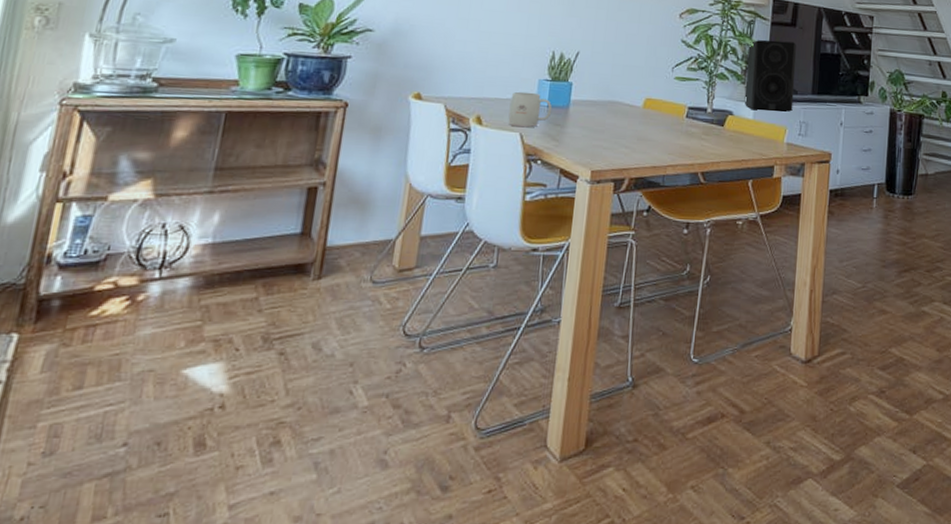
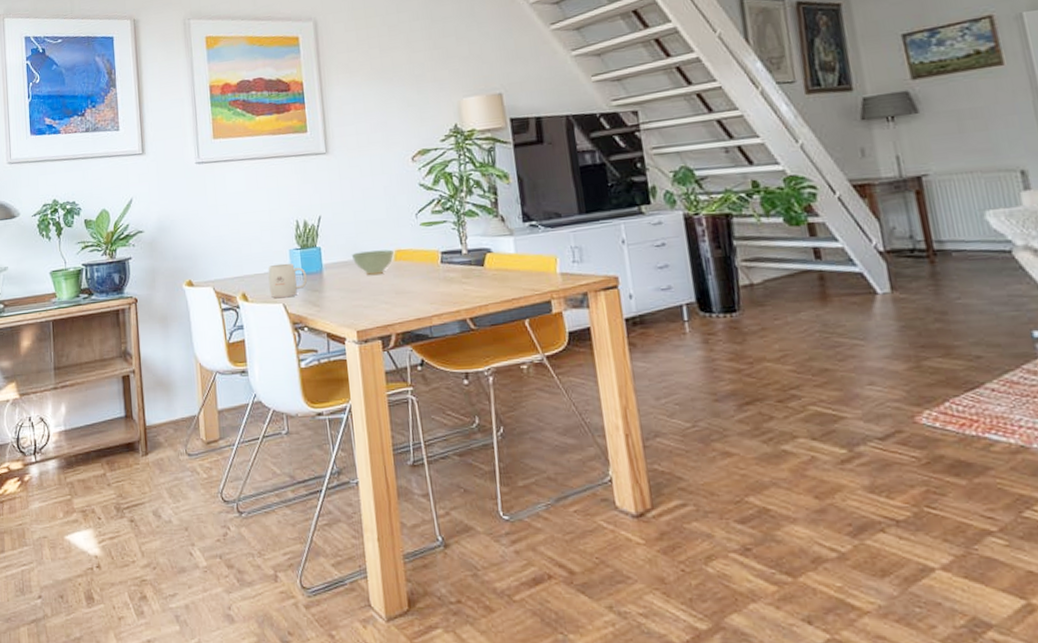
bowl: none [601,94,645,120] -> present [351,249,395,276]
speaker: present [745,39,796,112] -> none [493,161,560,244]

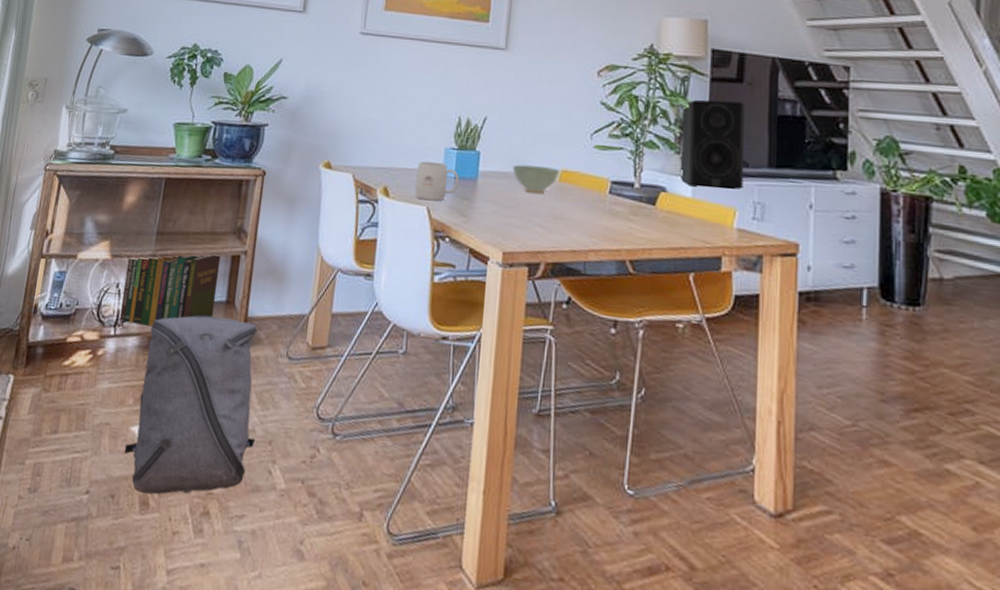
books: none [34,376,117,450] -> present [119,252,221,327]
backpack: none [63,430,174,591] -> present [124,314,257,495]
speaker: none [493,161,560,244] -> present [681,99,745,190]

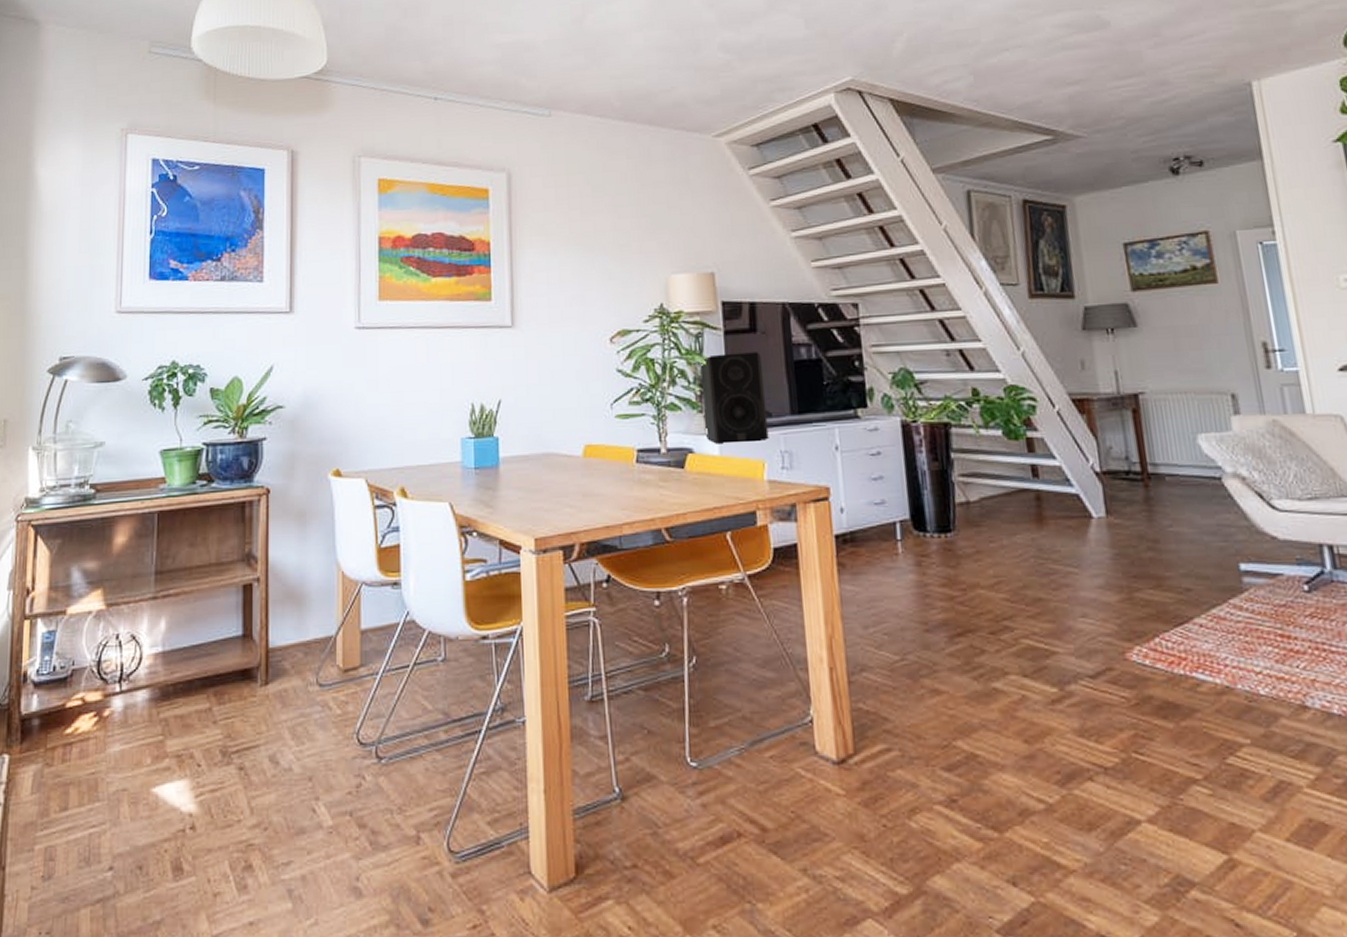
books: present [119,252,221,327] -> none [123,585,231,676]
backpack: present [124,314,257,495] -> none [147,653,294,859]
mug: present [414,161,460,201] -> none [433,454,481,496]
bowl: present [512,164,561,195] -> none [533,444,584,474]

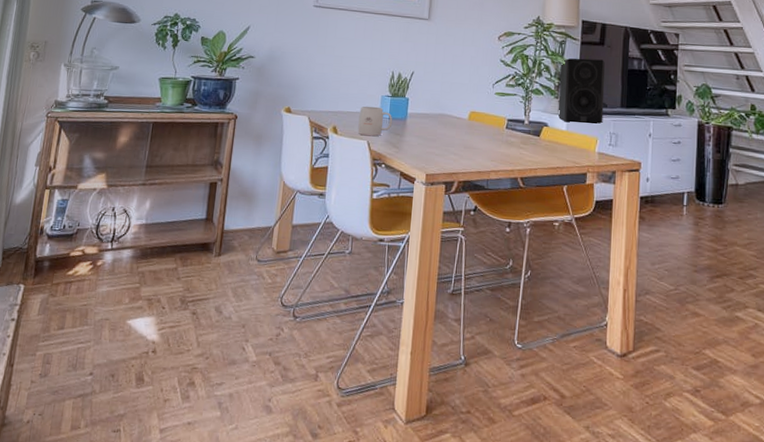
mug: none [433,454,481,496] -> present [357,106,393,137]

